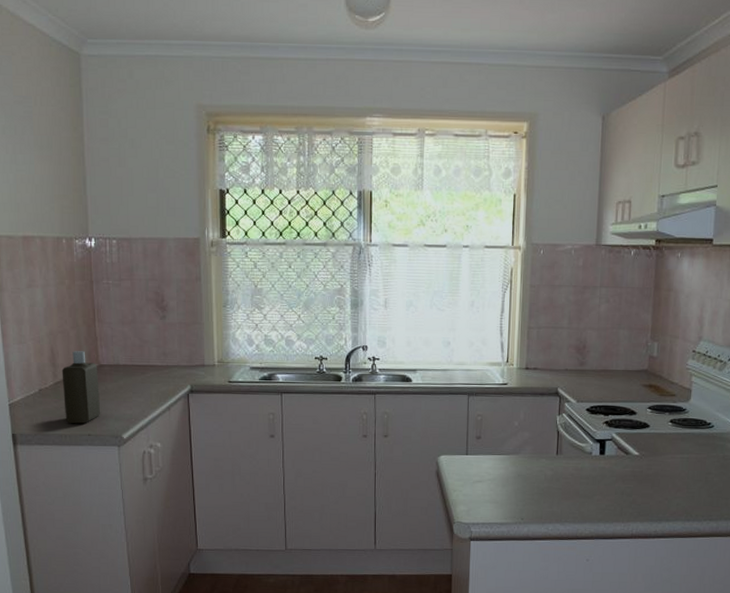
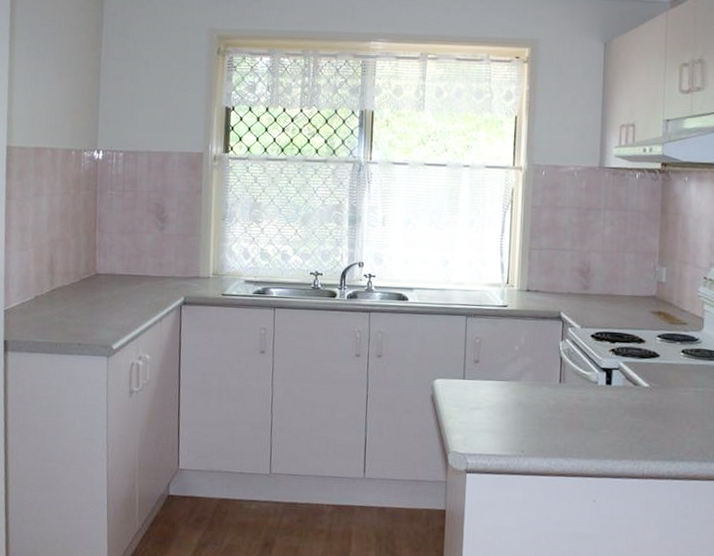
bottle: present [61,351,101,424] -> none [57,259,94,332]

